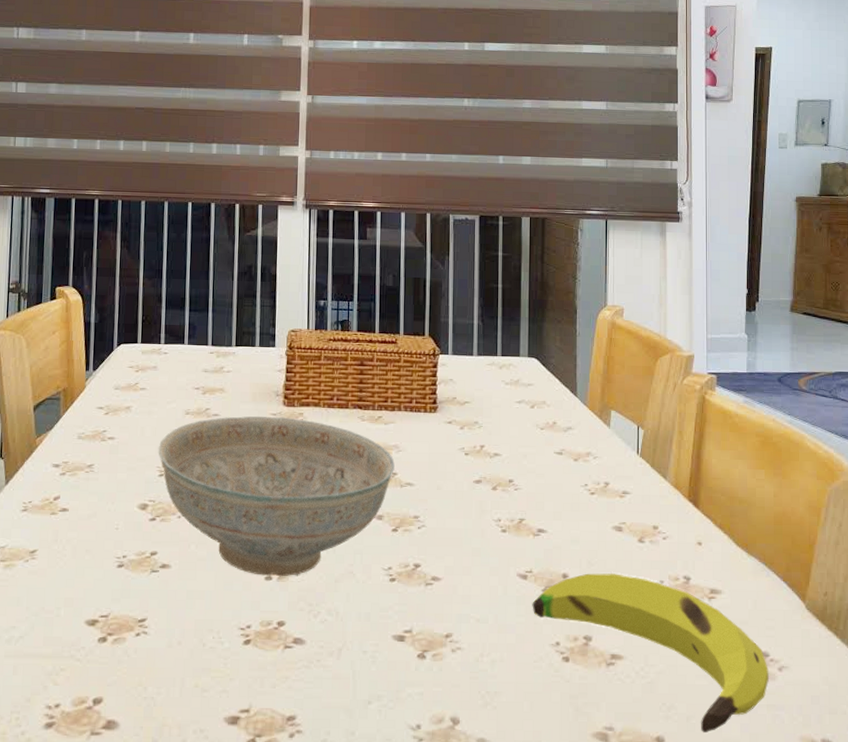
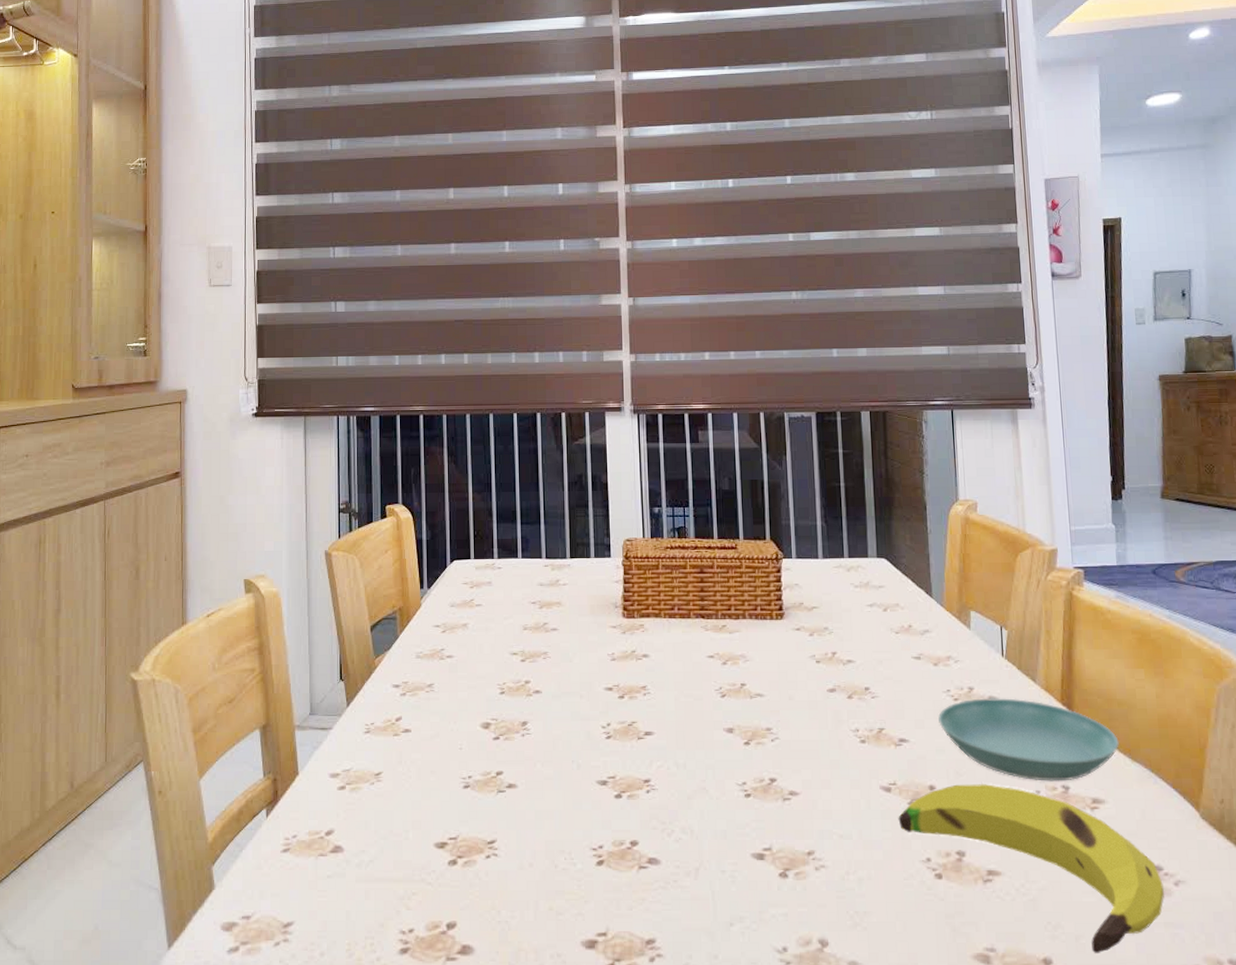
decorative bowl: present [158,416,395,577] -> none [497,628,743,795]
saucer: none [575,493,738,573] -> present [938,698,1119,781]

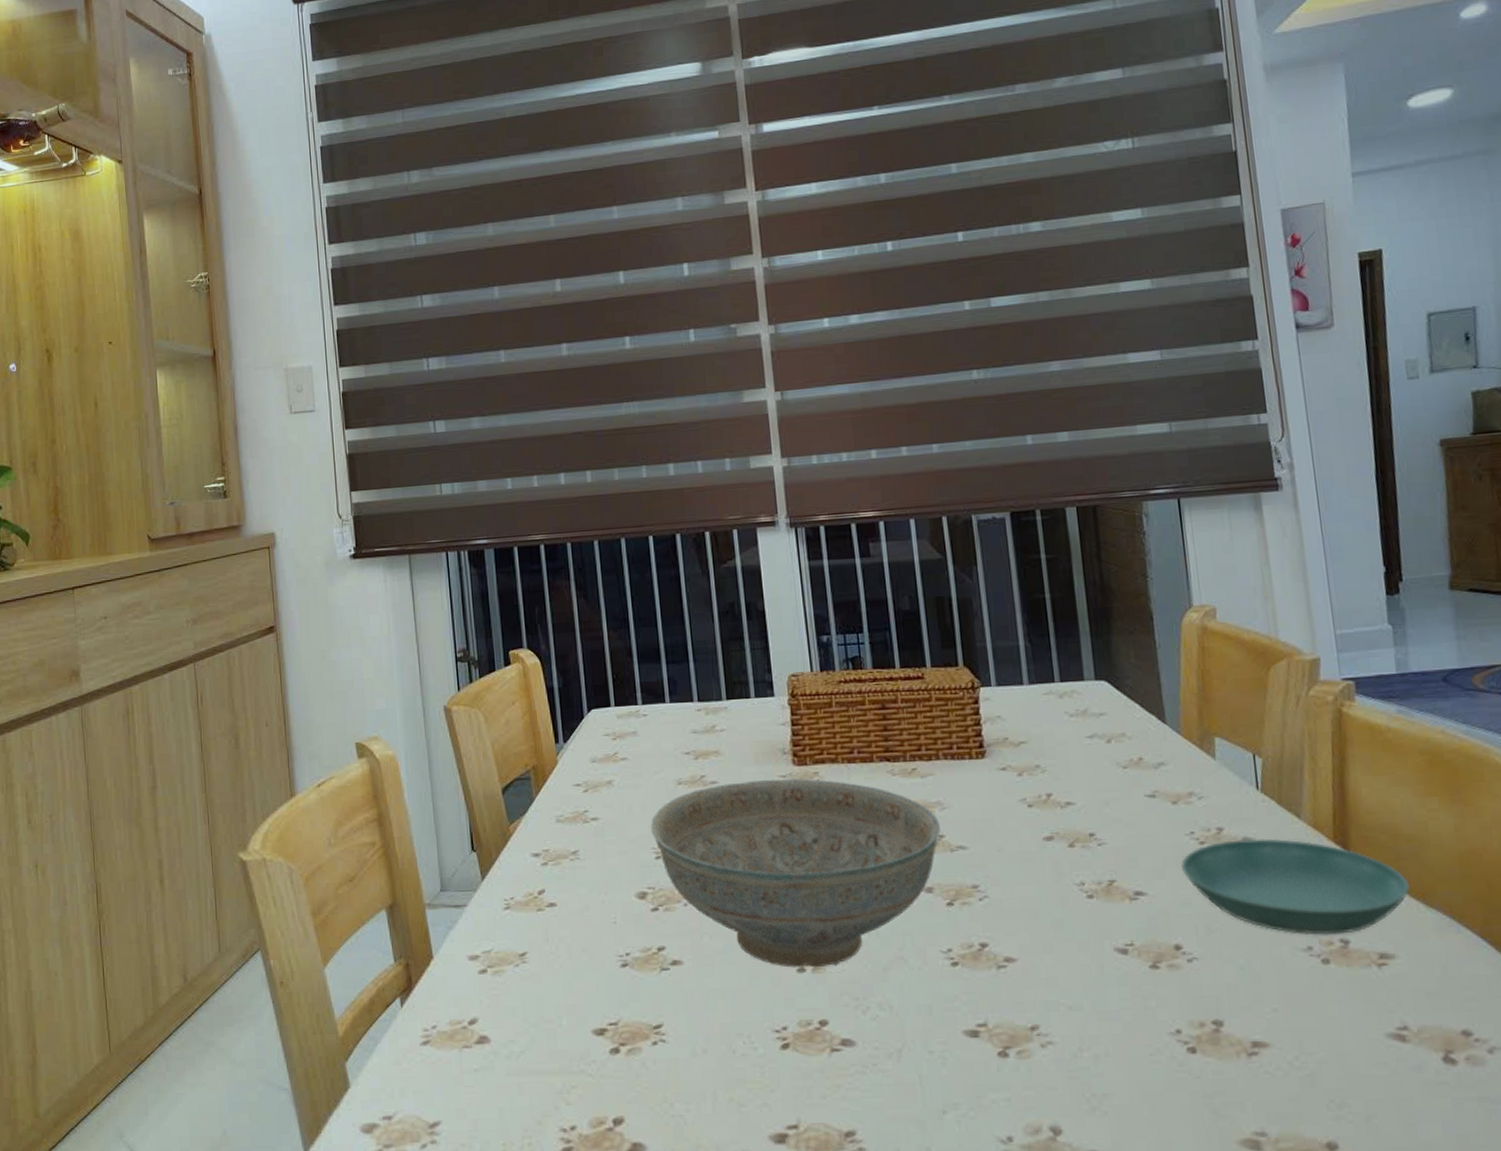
decorative bowl: none [497,628,743,795] -> present [650,778,941,968]
banana: present [898,784,1165,953] -> none [1138,941,1477,1135]

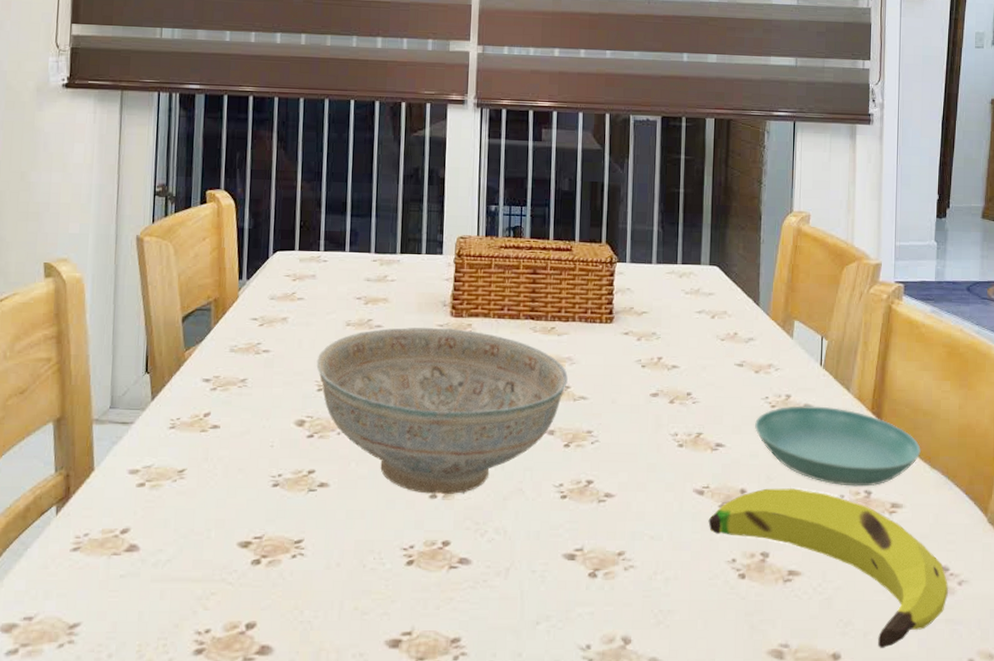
banana: none [1138,941,1477,1135] -> present [708,488,949,648]

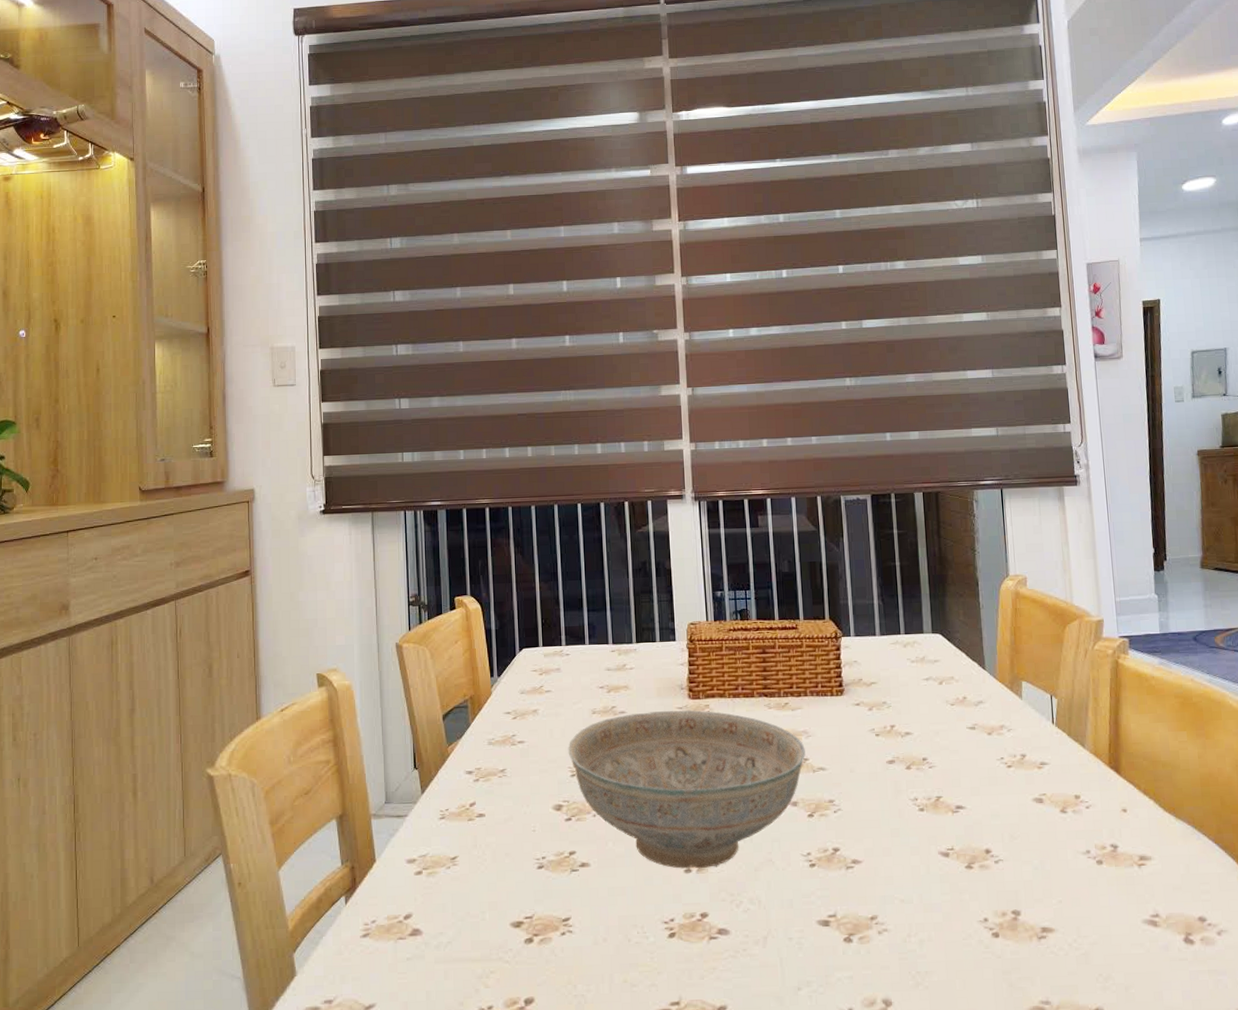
banana: present [708,488,949,648] -> none [956,846,1209,1002]
saucer: present [755,406,921,487] -> none [993,763,1164,841]

